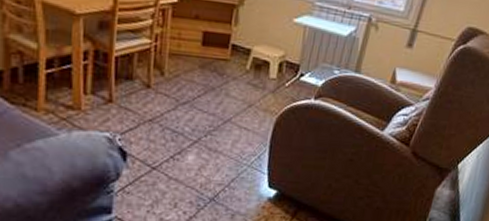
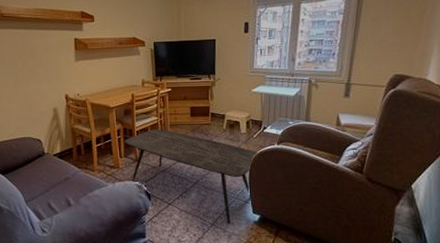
coffee table: none [93,57,288,201] -> present [124,129,258,225]

